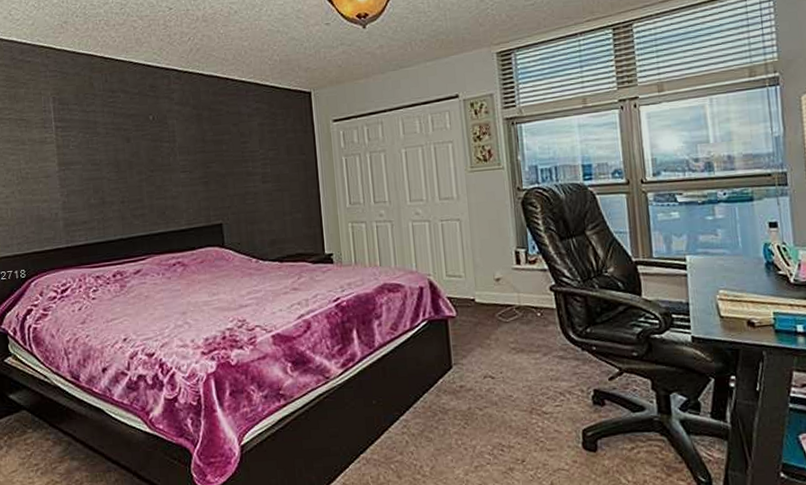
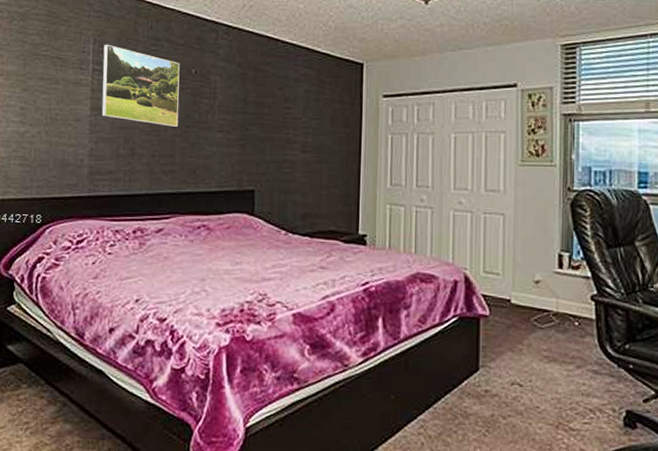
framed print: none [63,101,143,173] -> present [101,44,180,127]

